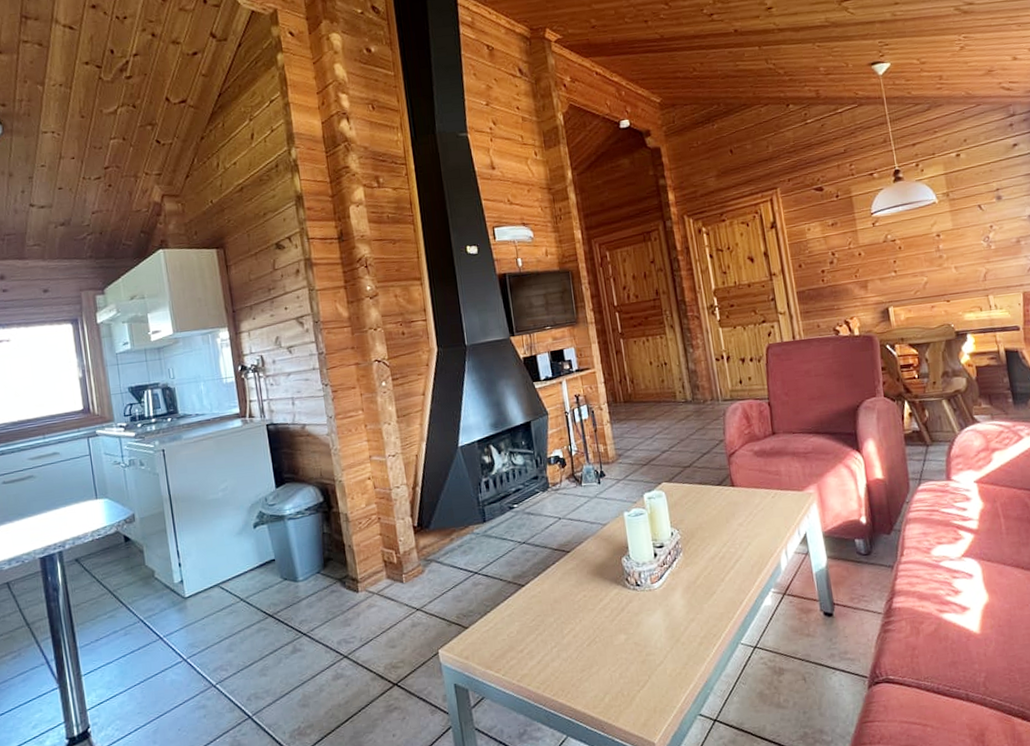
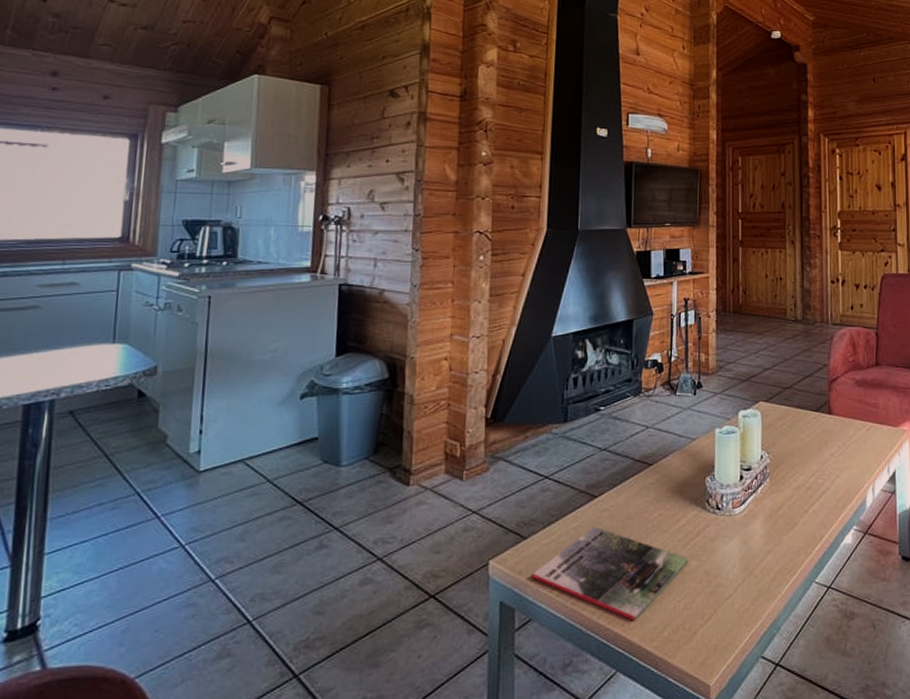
magazine: none [477,611,618,691] -> present [531,526,689,620]

